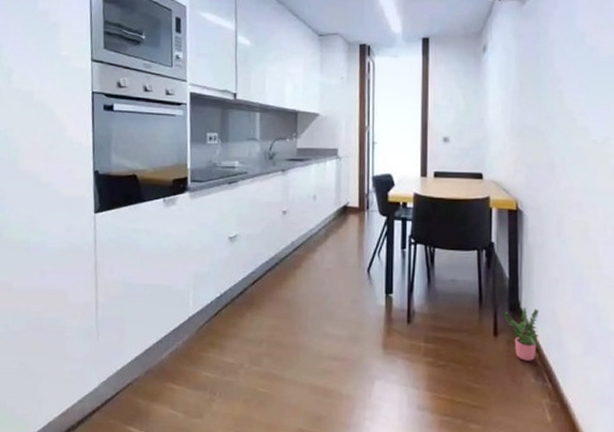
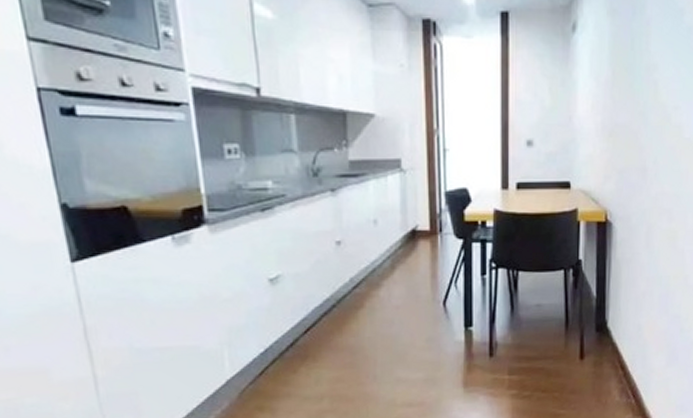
potted plant: present [502,308,540,361] -> none [589,326,625,380]

